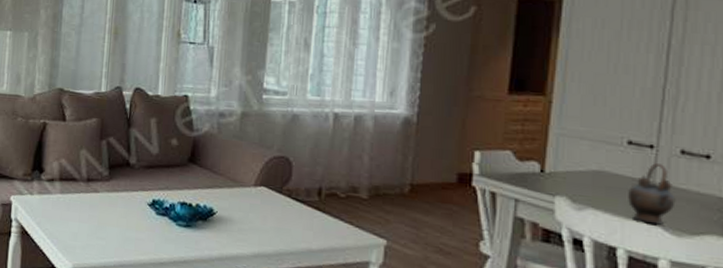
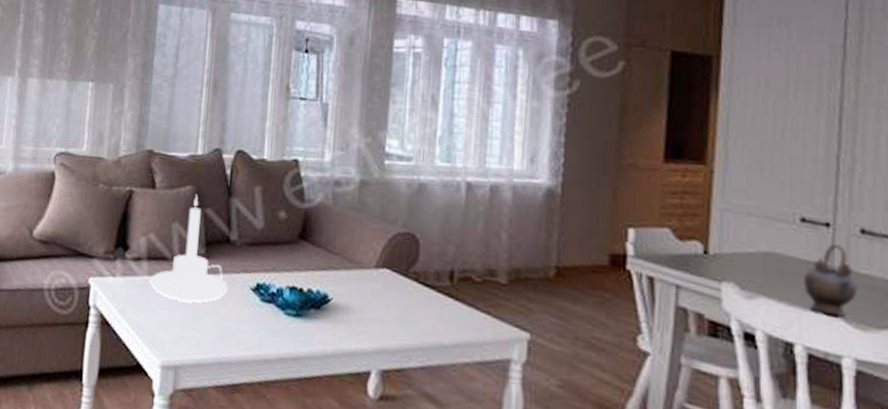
candle holder: none [63,126,128,215] -> present [151,195,228,301]

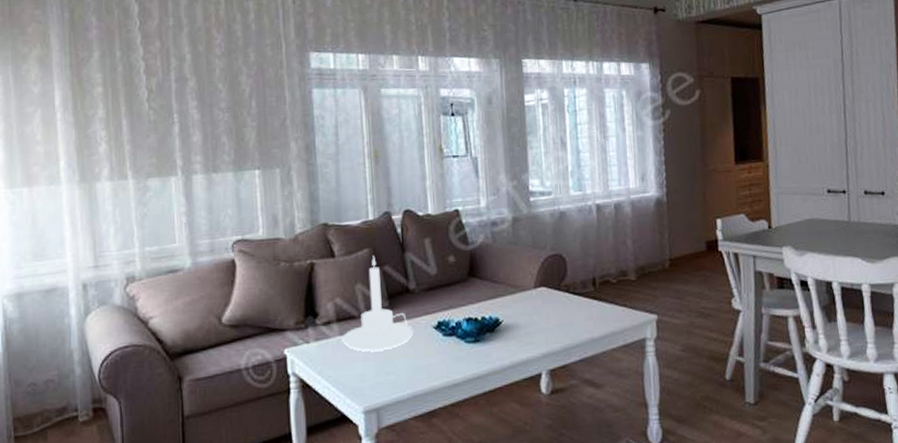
teapot: present [804,244,858,317] -> none [833,205,867,257]

